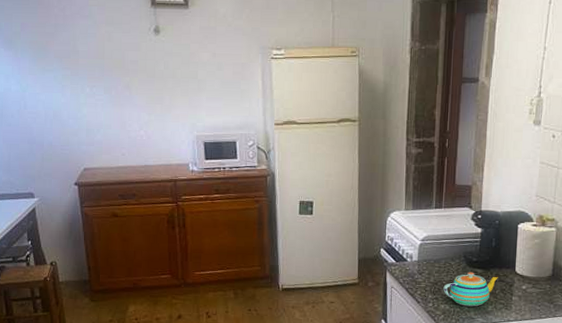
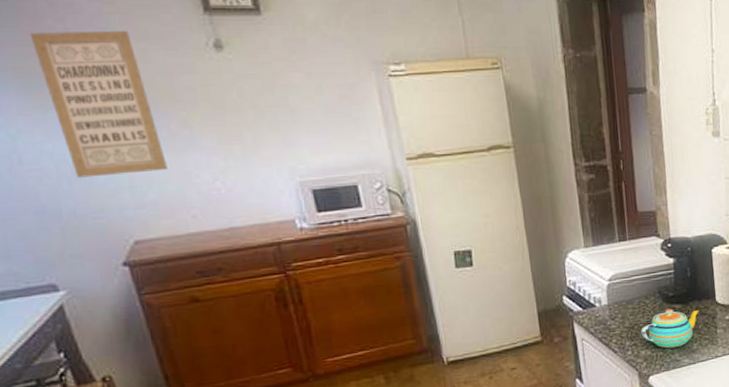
wall art: none [43,17,112,121] -> present [29,30,167,178]

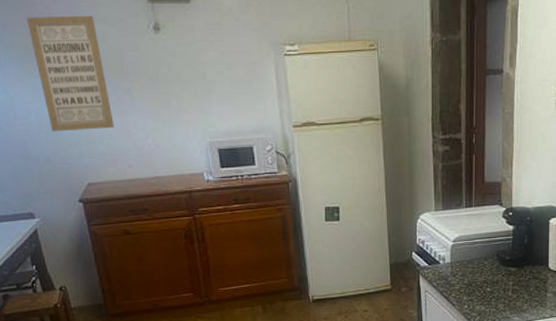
teapot: present [641,308,700,349] -> none [478,271,533,306]

